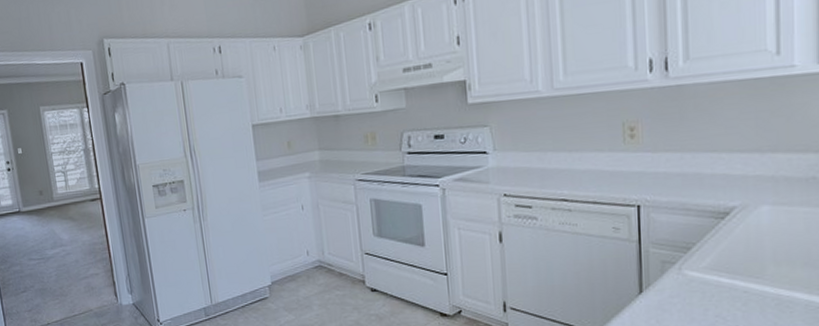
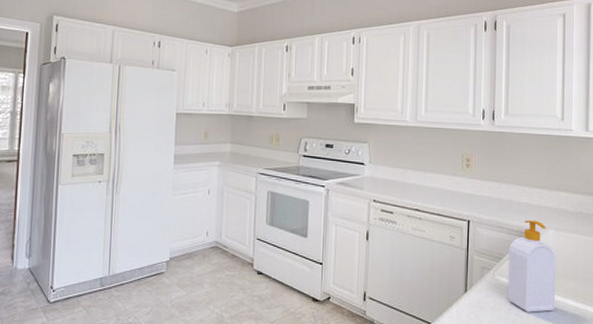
soap bottle: none [700,195,776,312] -> present [507,220,556,312]

